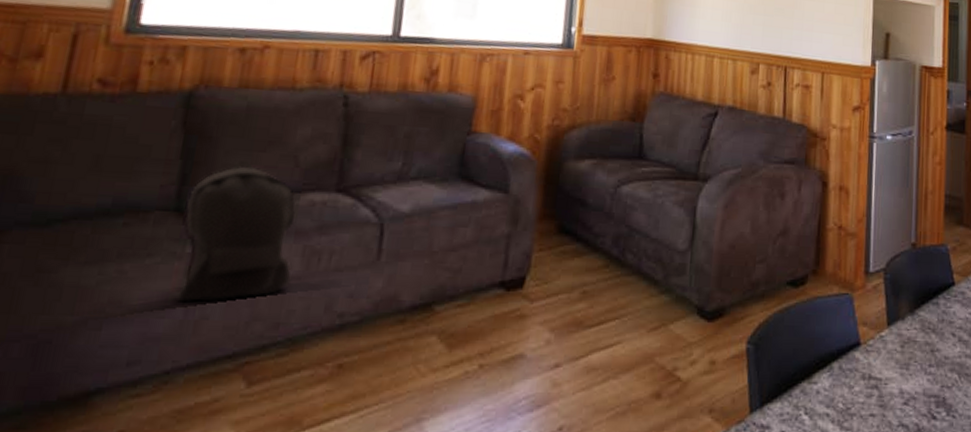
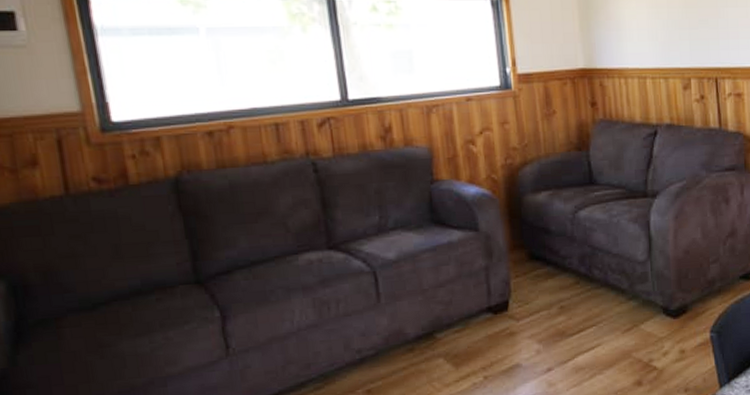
backpack: present [176,161,295,303] -> none [204,233,311,357]

